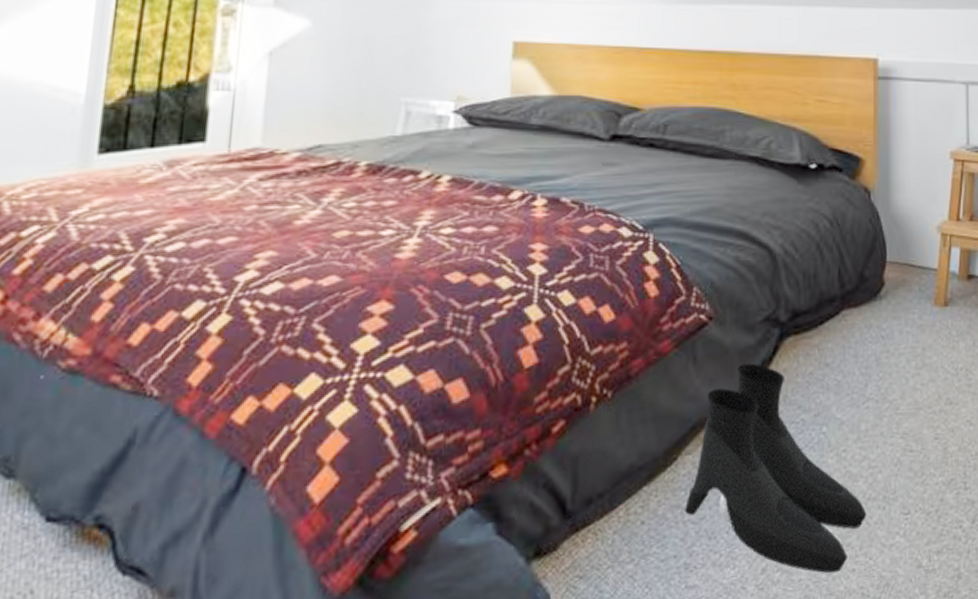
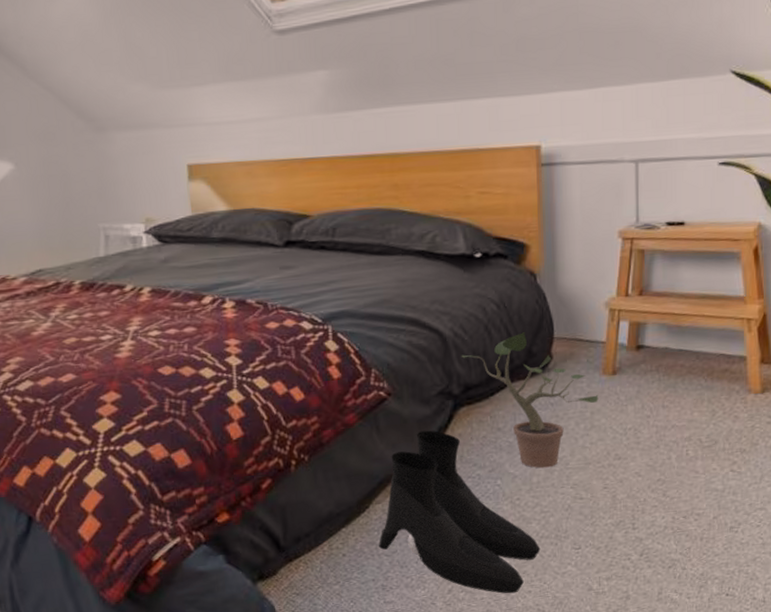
potted plant: none [790,254,930,413] -> present [461,332,599,468]

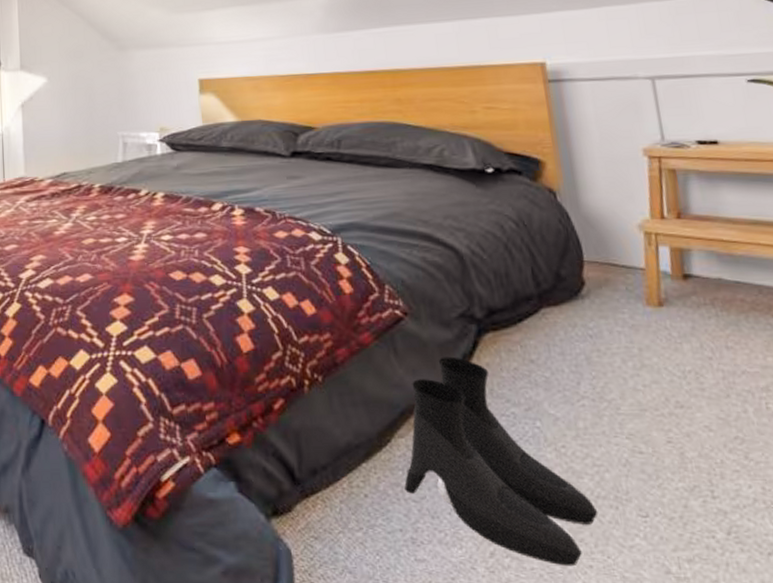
potted plant: present [461,332,599,468] -> none [481,253,646,411]

